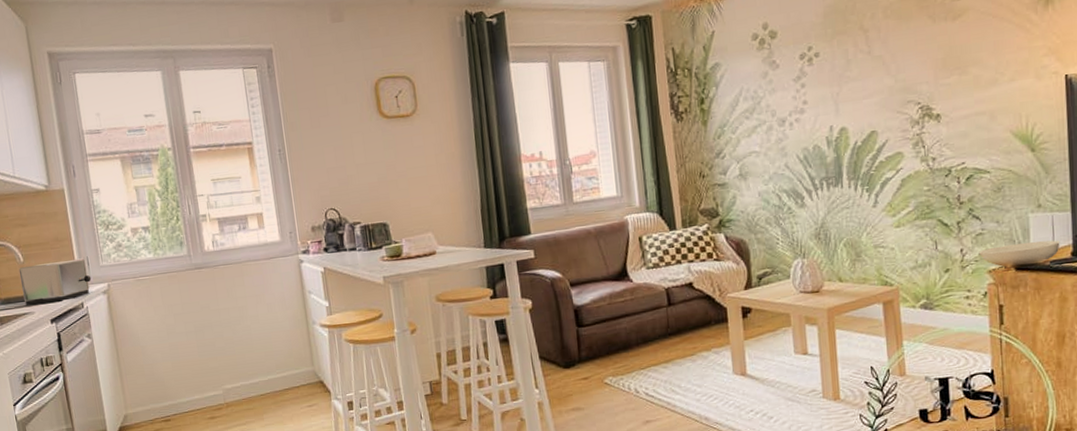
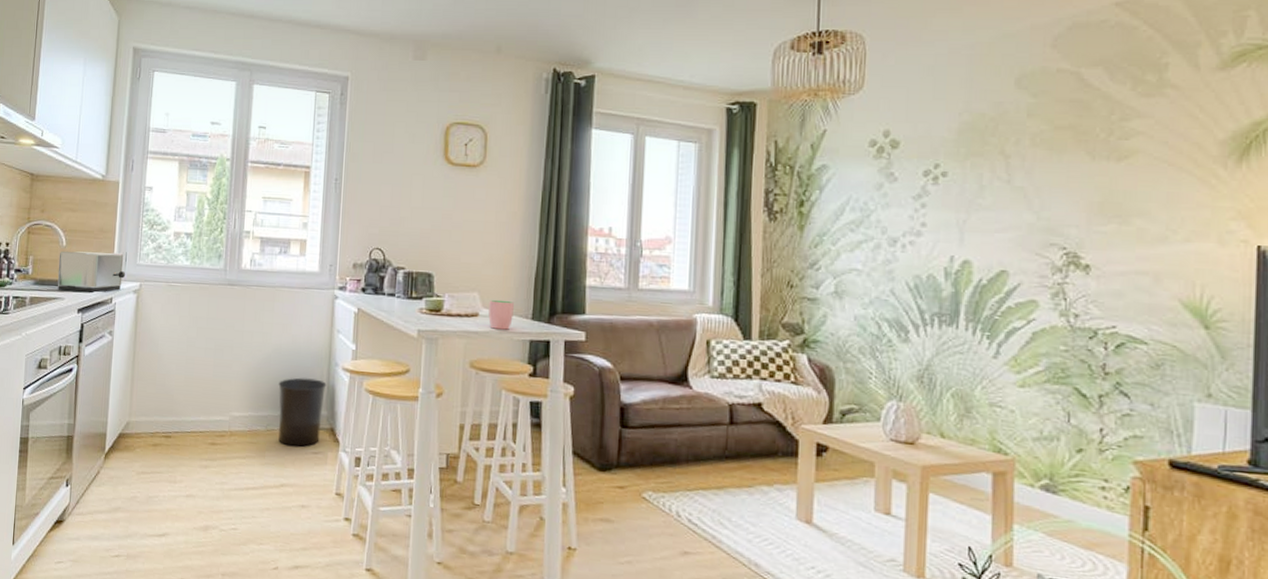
waste bin: none [262,339,312,405] -> present [278,377,327,447]
cup: none [443,235,468,263] -> present [488,299,515,330]
bowl: present [979,240,1060,269] -> none [1123,433,1234,468]

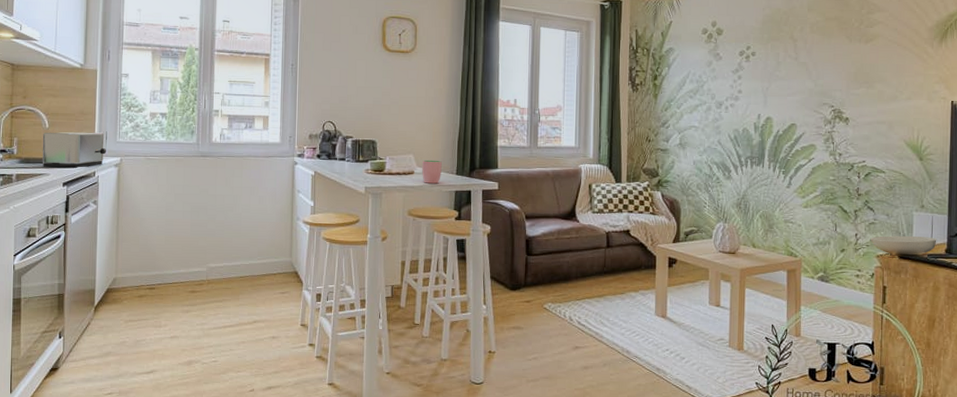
waste bin: present [278,377,327,447] -> none [248,231,290,289]
bowl: none [1123,433,1234,468] -> present [870,235,937,258]

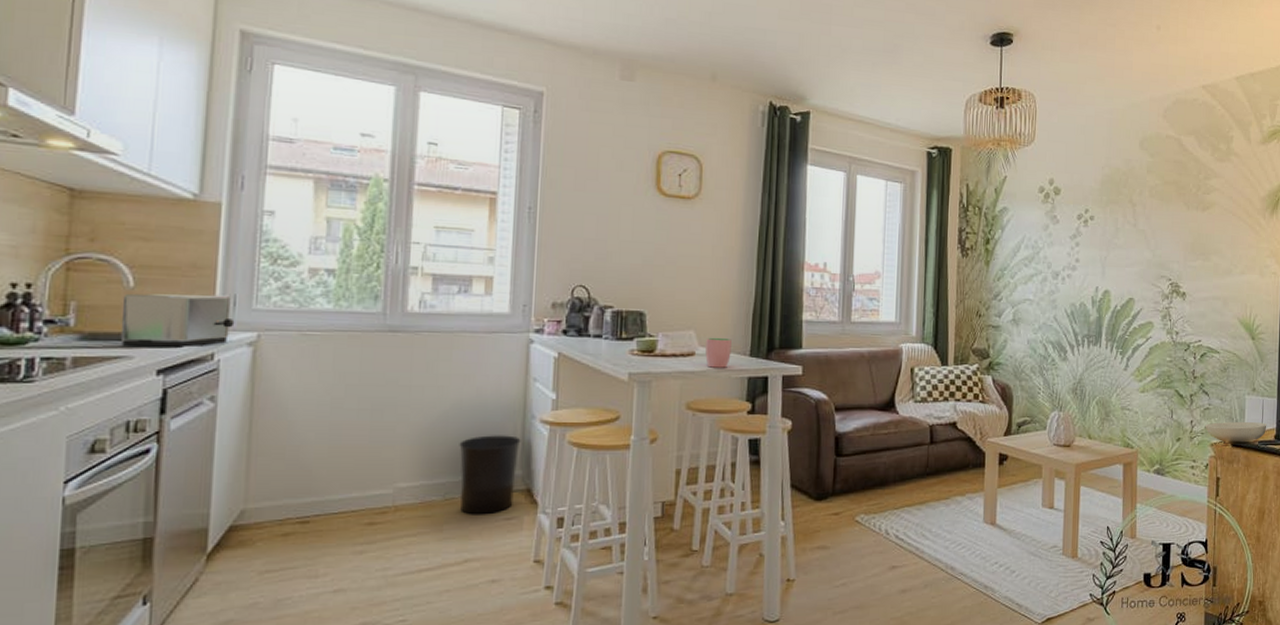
waste bin: none [248,231,290,289] -> present [459,435,521,515]

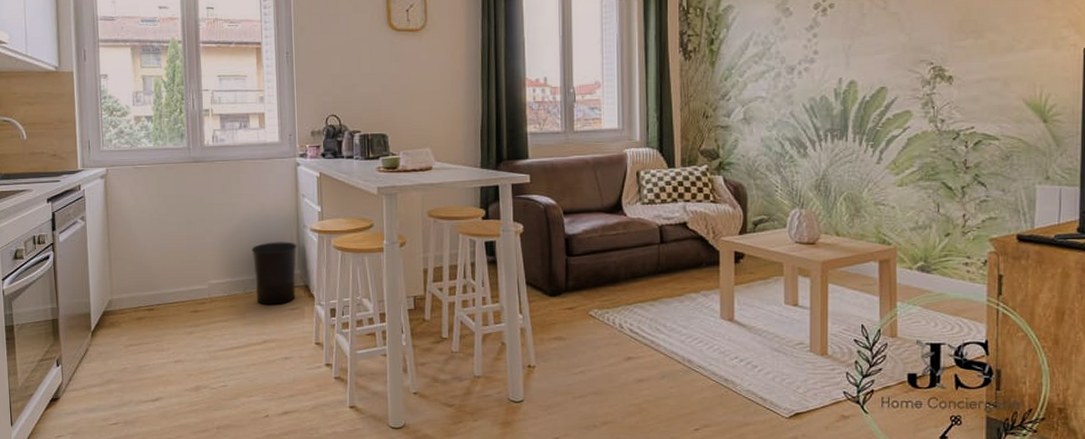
toaster: present [120,293,235,349] -> none [21,141,91,183]
cup: present [705,337,733,368] -> none [441,152,465,180]
bowl: present [1205,421,1267,445] -> none [981,213,1067,240]

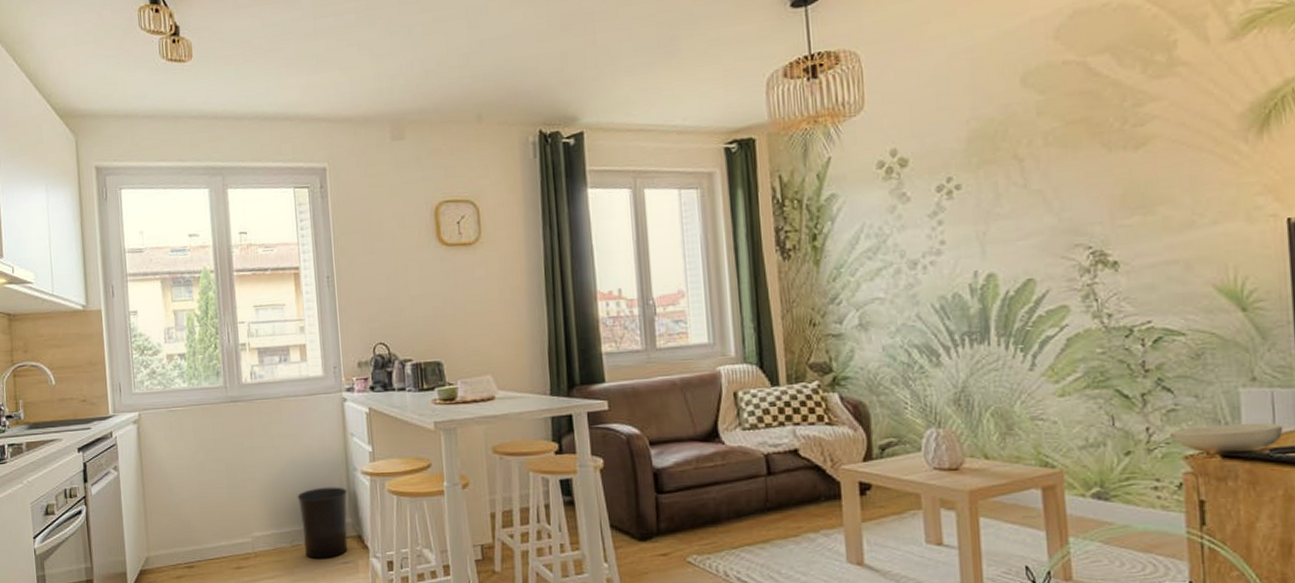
bowl: none [981,213,1067,240] -> present [1171,422,1284,457]

